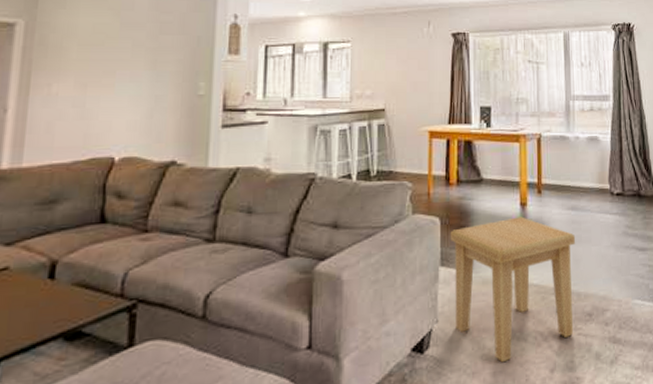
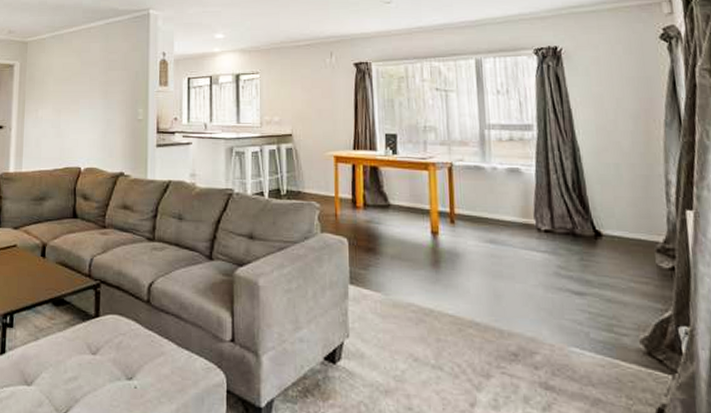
side table: present [450,216,576,363] -> none [358,245,496,387]

